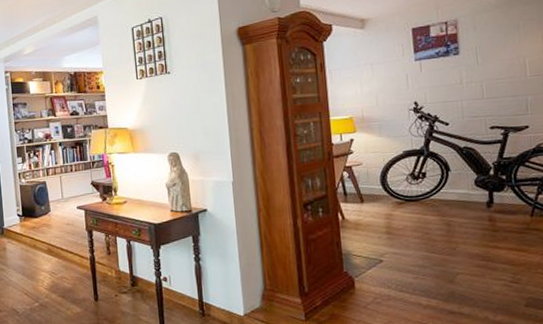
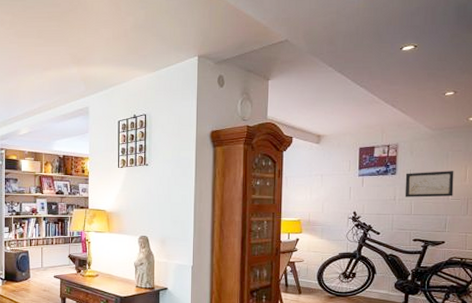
wall art: none [470,43,532,79] -> present [404,171,454,197]

